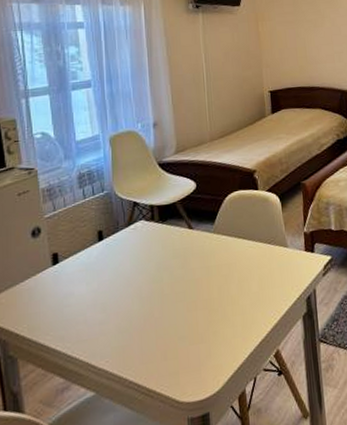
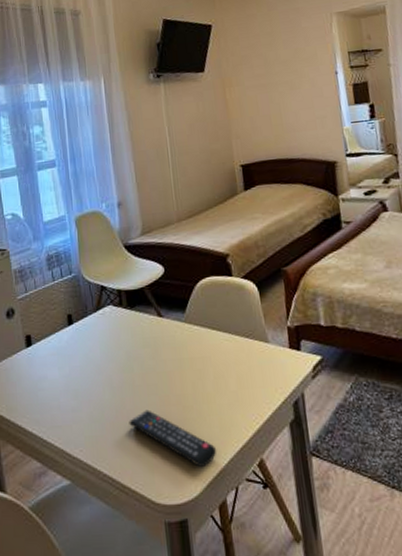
remote control: none [156,316,239,365] -> present [129,409,217,468]

